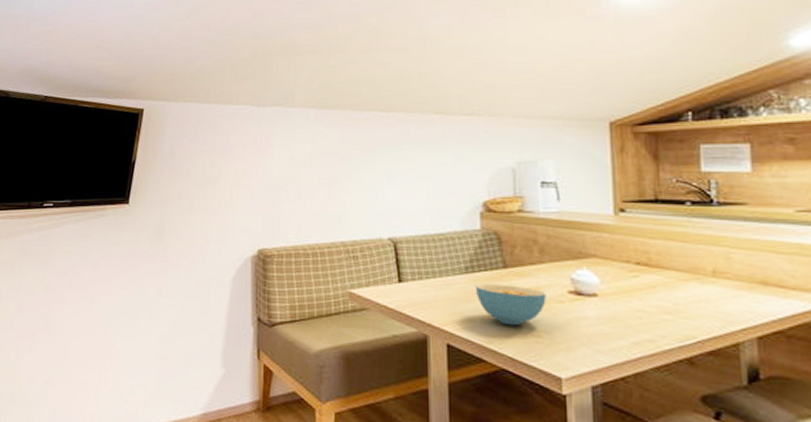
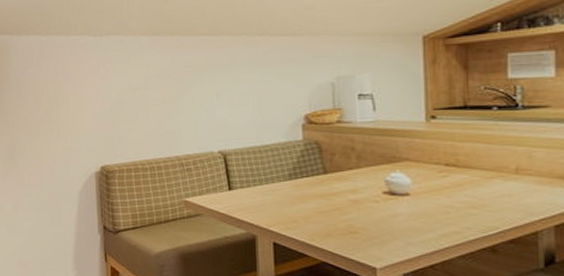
cereal bowl: present [475,284,547,326] -> none [298,188,363,224]

